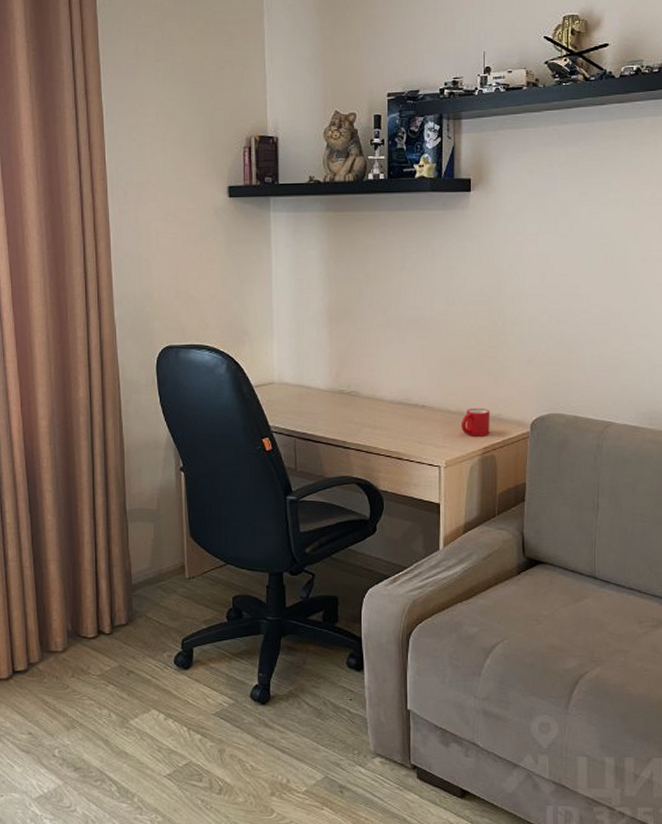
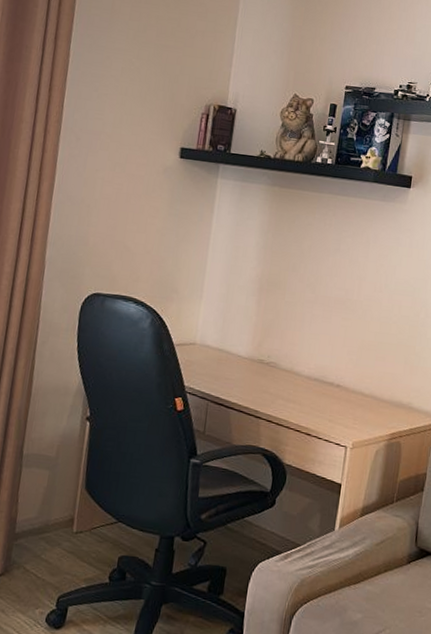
mug: present [461,408,490,436] -> none [372,393,401,423]

